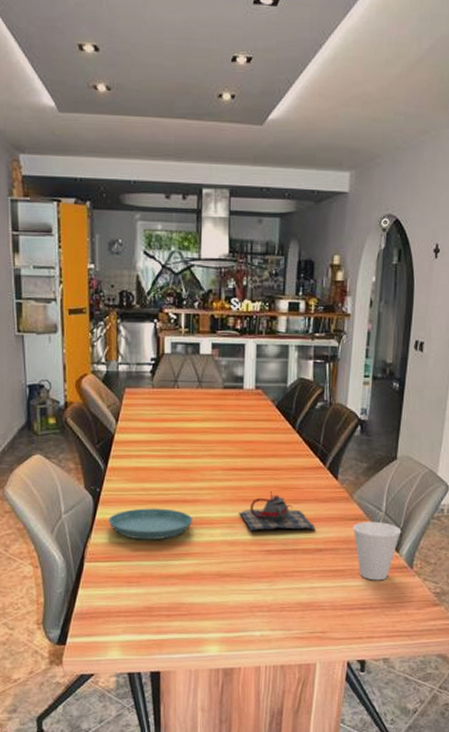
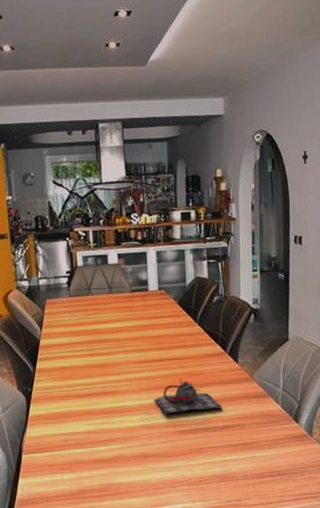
saucer: present [108,508,193,540] -> none [40,401,115,431]
cup: present [352,521,402,581] -> none [255,397,299,450]

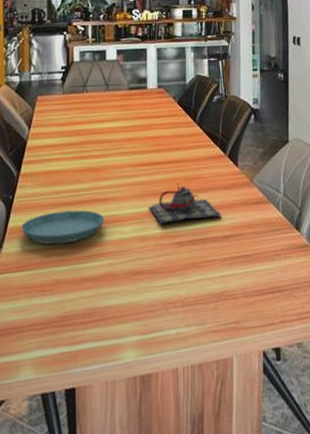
saucer: none [40,401,115,431] -> present [21,210,105,245]

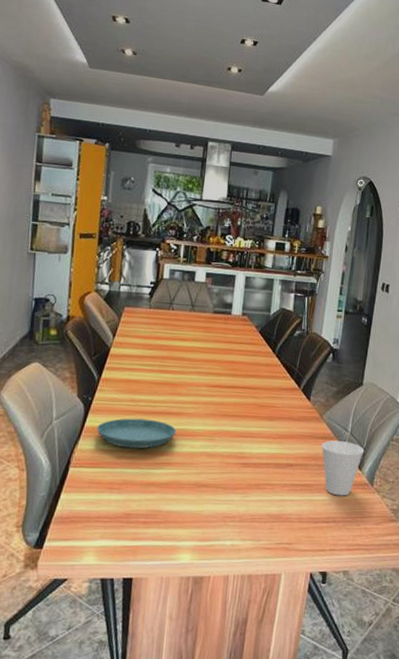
teapot: present [149,183,222,224] -> none [219,408,288,446]
cup: none [255,203,300,263] -> present [321,440,365,496]

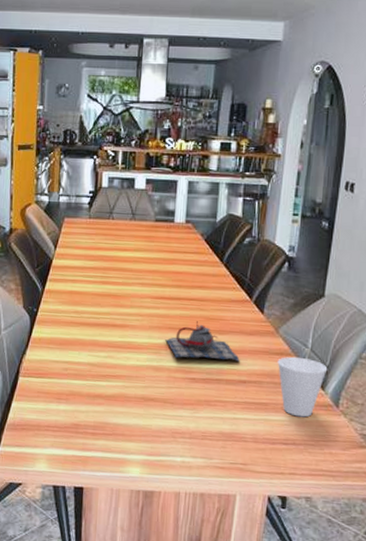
saucer: present [97,418,177,449] -> none [43,329,122,361]
teapot: none [219,408,288,446] -> present [165,321,240,362]

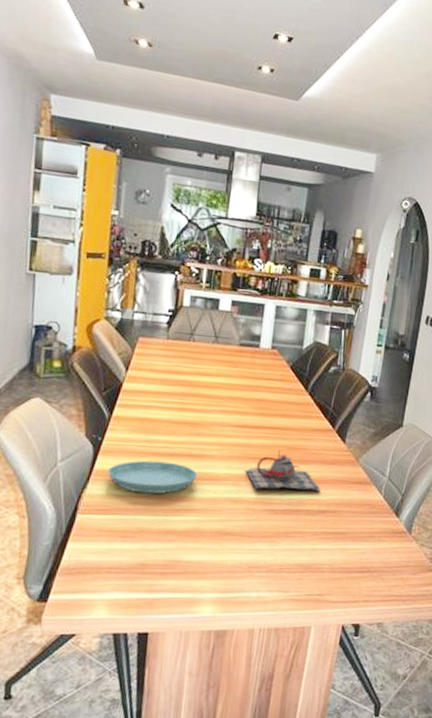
saucer: none [43,329,122,361] -> present [108,460,198,494]
cup: present [277,356,328,417] -> none [356,485,403,545]

